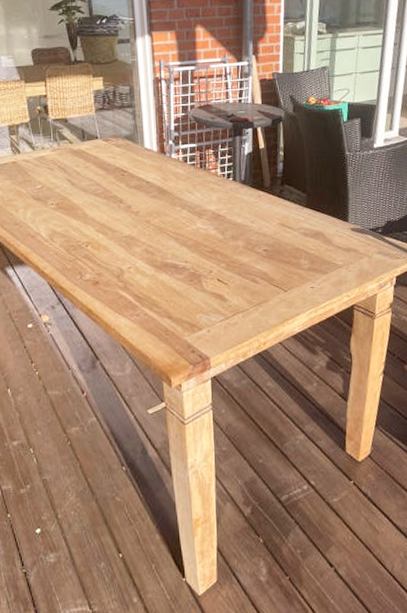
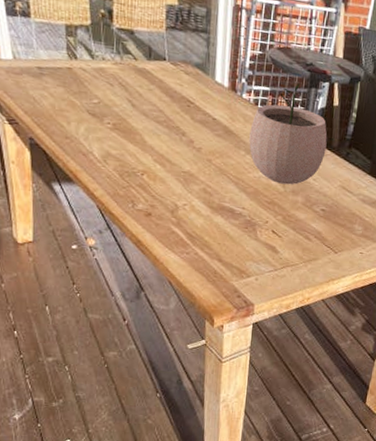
plant pot: none [183,134,259,232] -> present [249,83,327,185]

